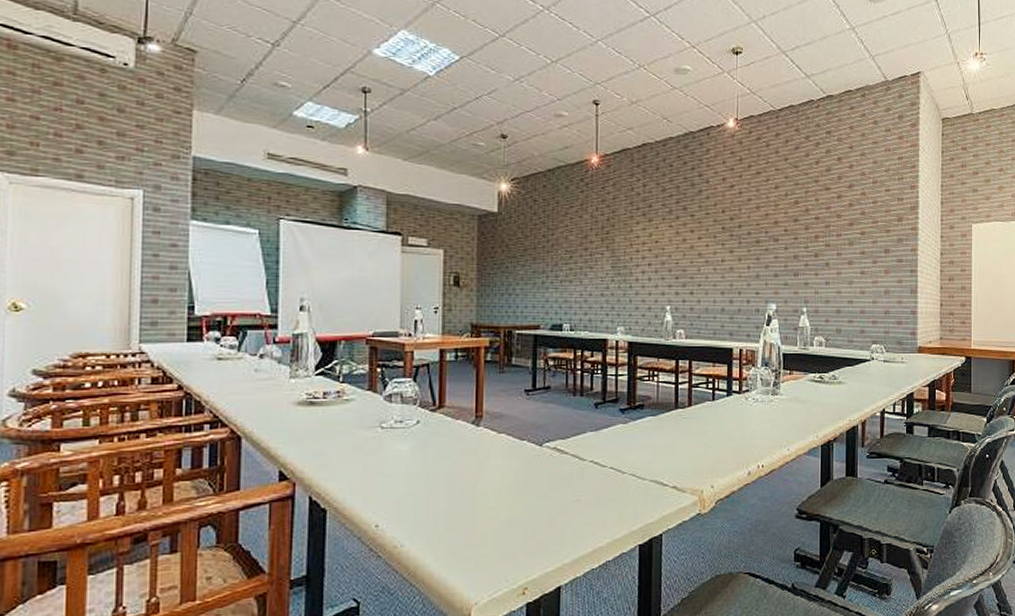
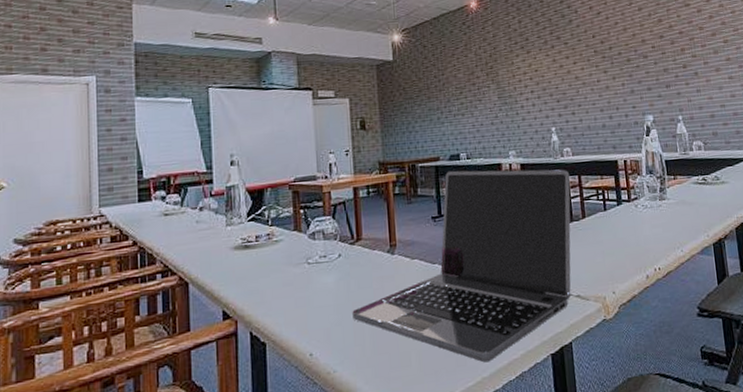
laptop: none [427,341,680,547] -> present [352,169,571,362]

